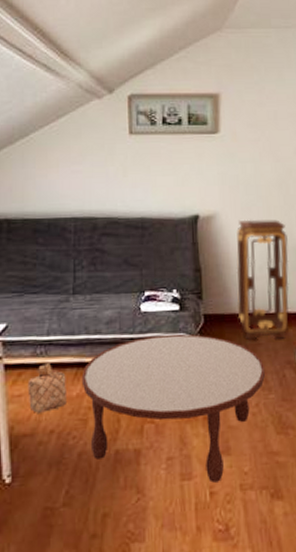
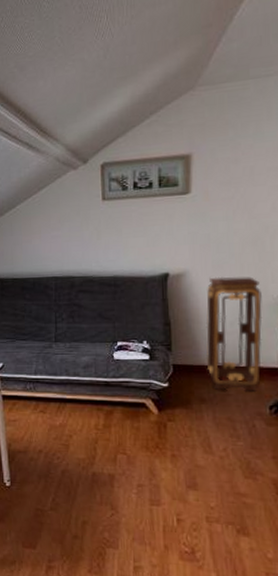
basket: present [27,363,66,413] -> none [20,397,51,436]
coffee table: present [81,334,266,483] -> none [63,380,235,512]

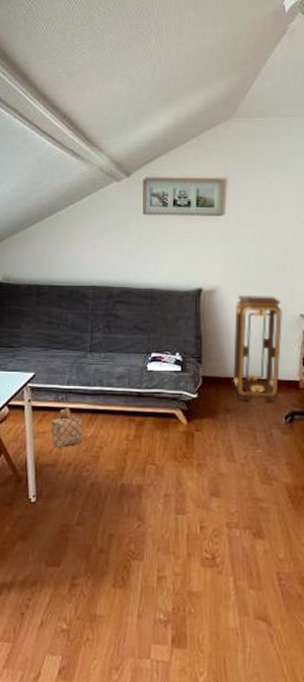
basket: none [20,397,51,436] -> present [50,408,82,448]

